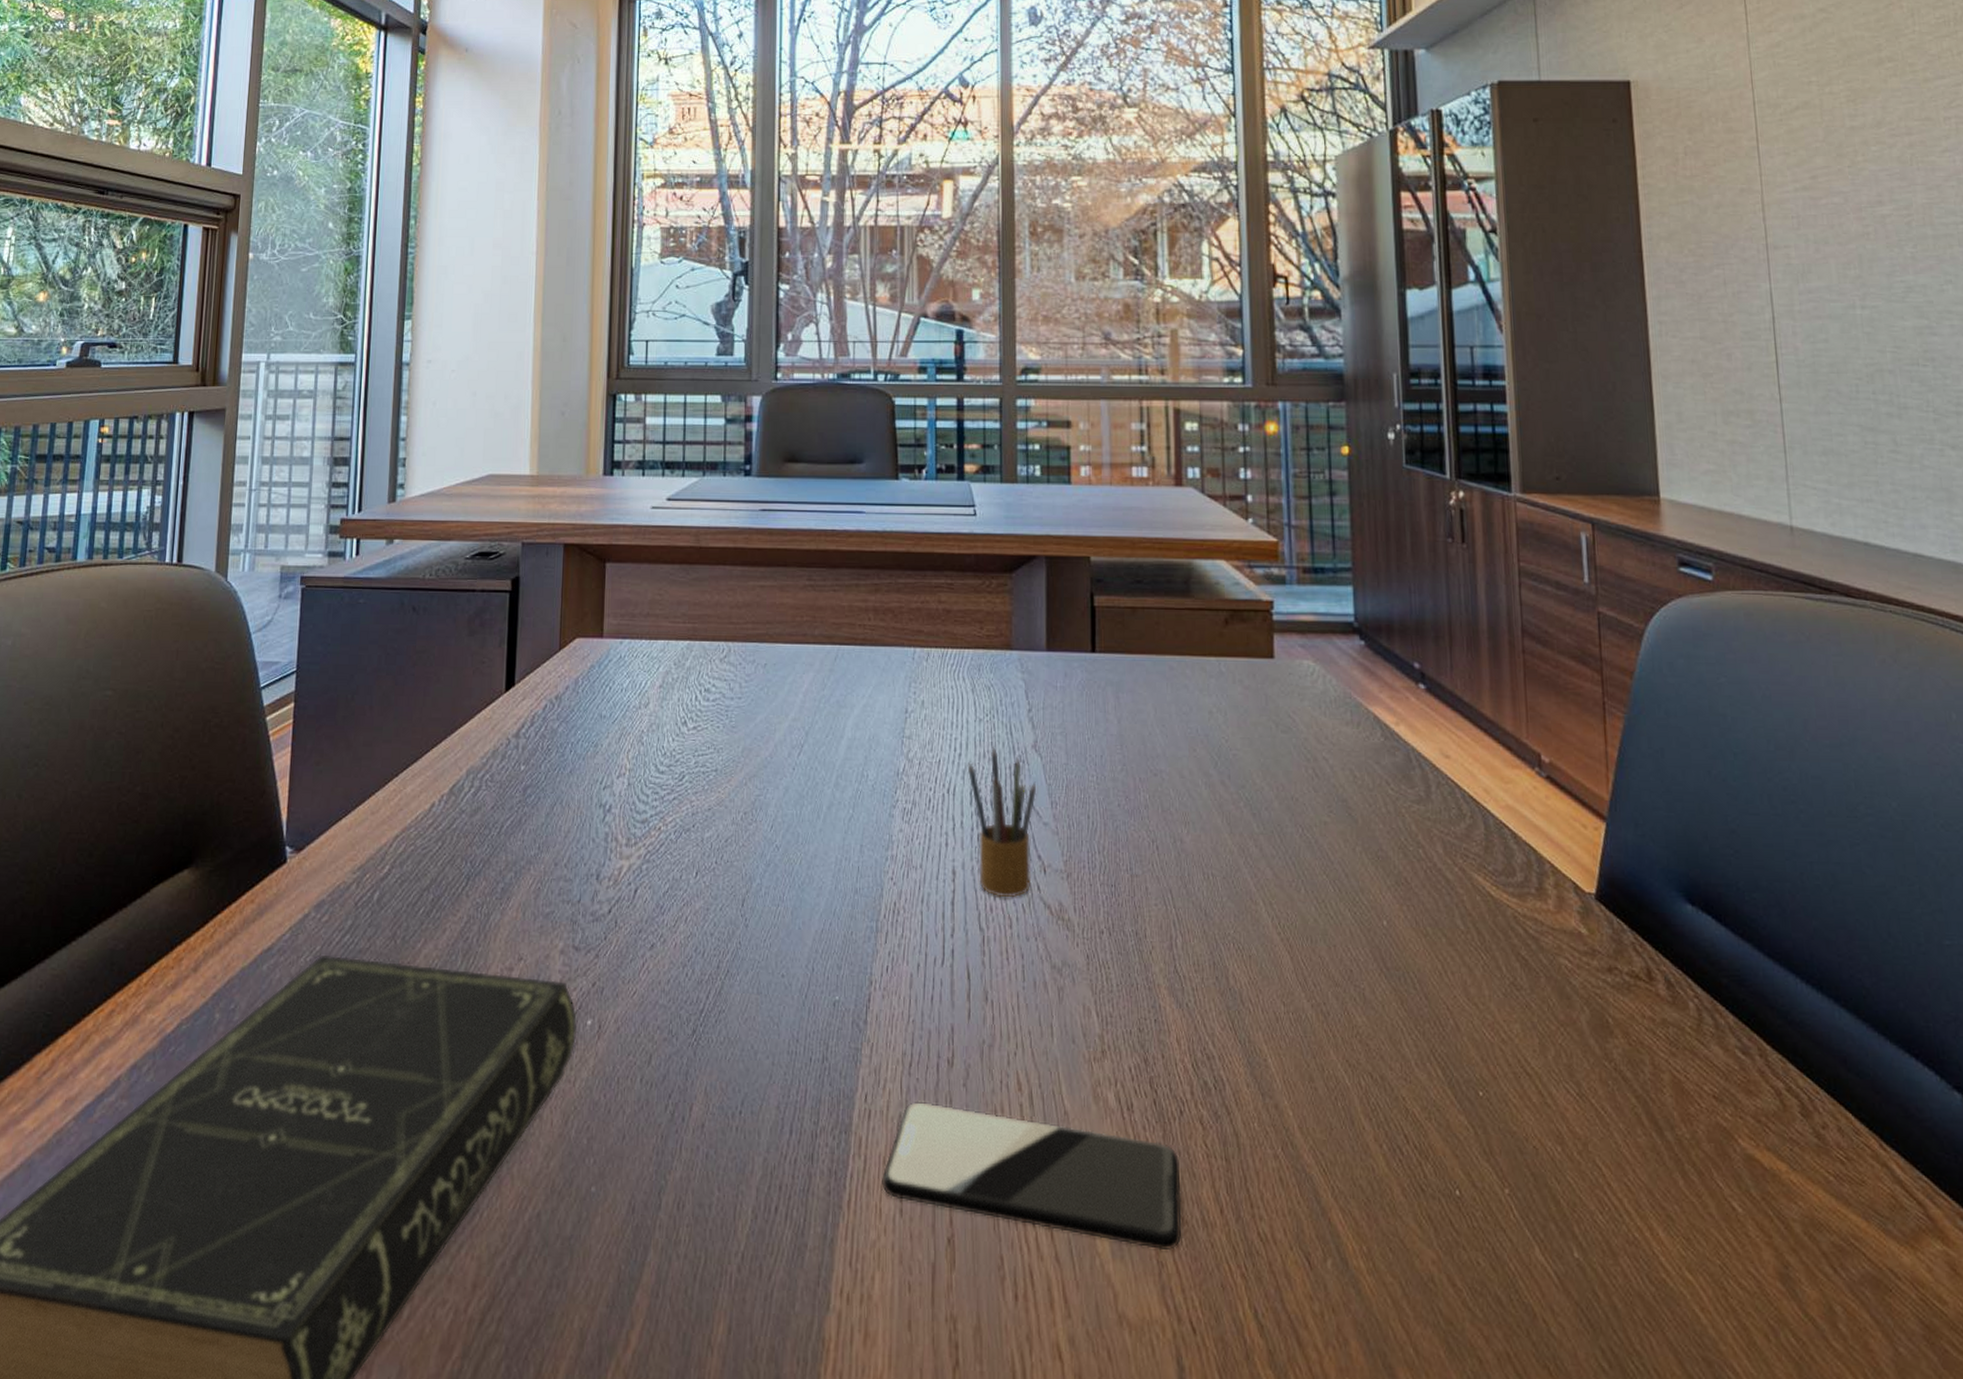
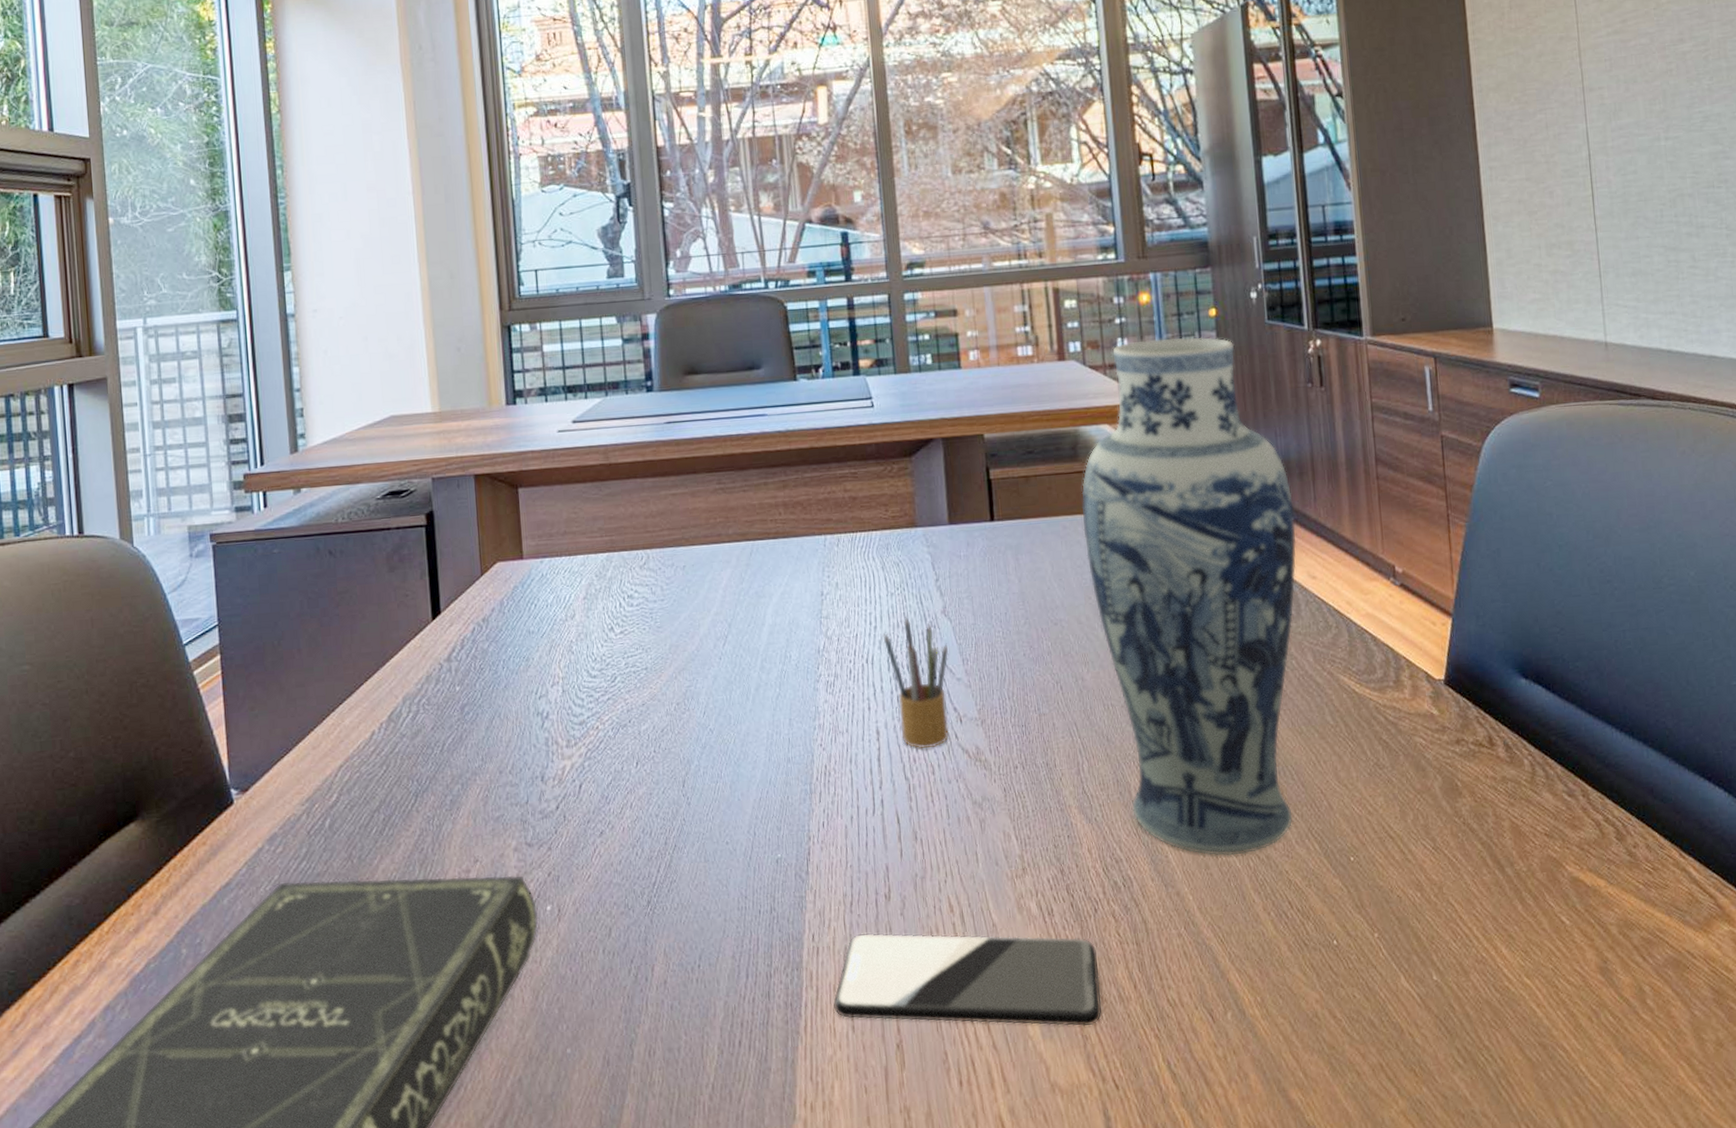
vase: none [1191,473,1429,1070] -> present [1081,337,1297,856]

